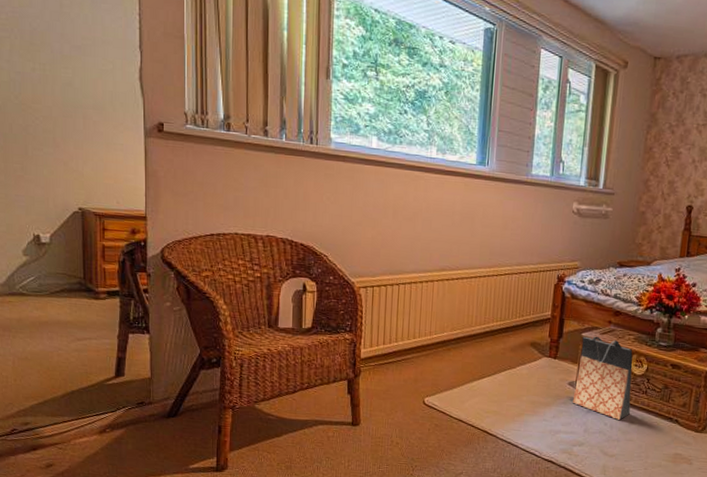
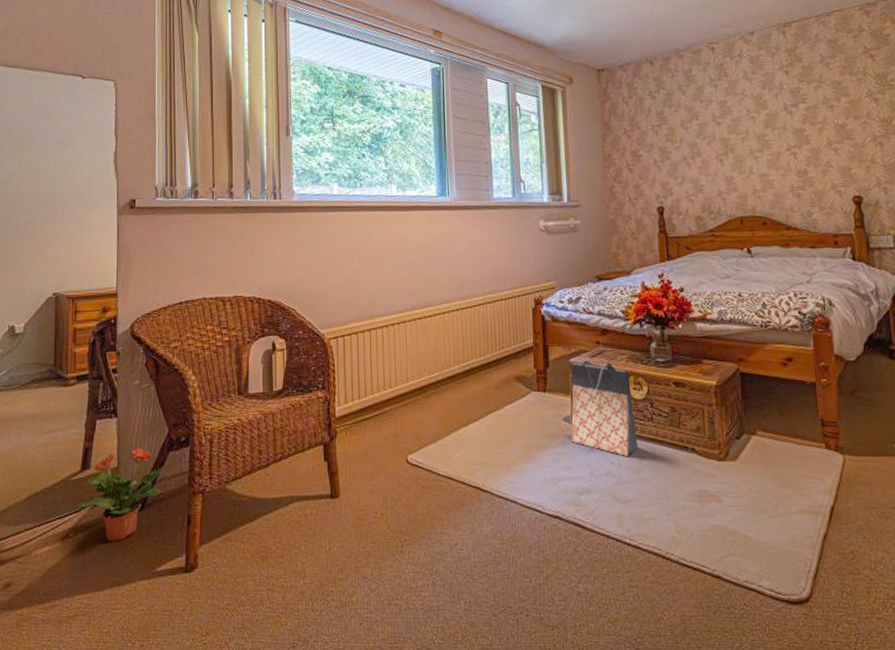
potted plant: none [111,362,196,440] -> present [75,447,164,542]

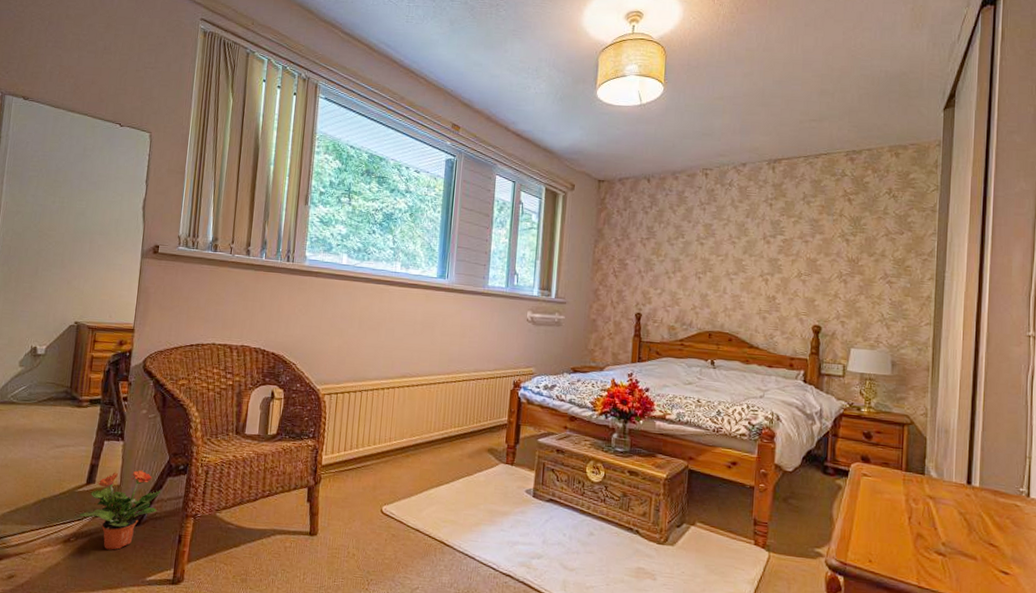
bag: present [570,360,638,456] -> none [530,442,590,530]

